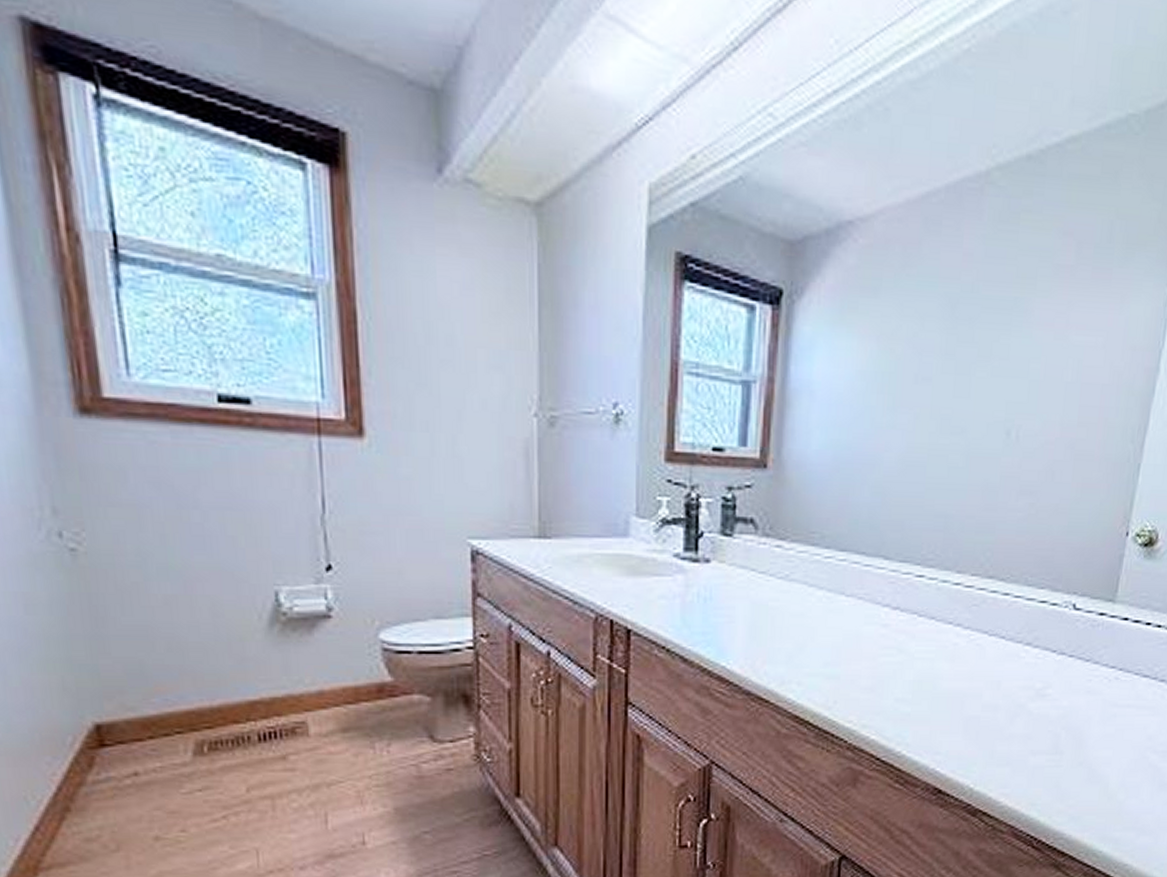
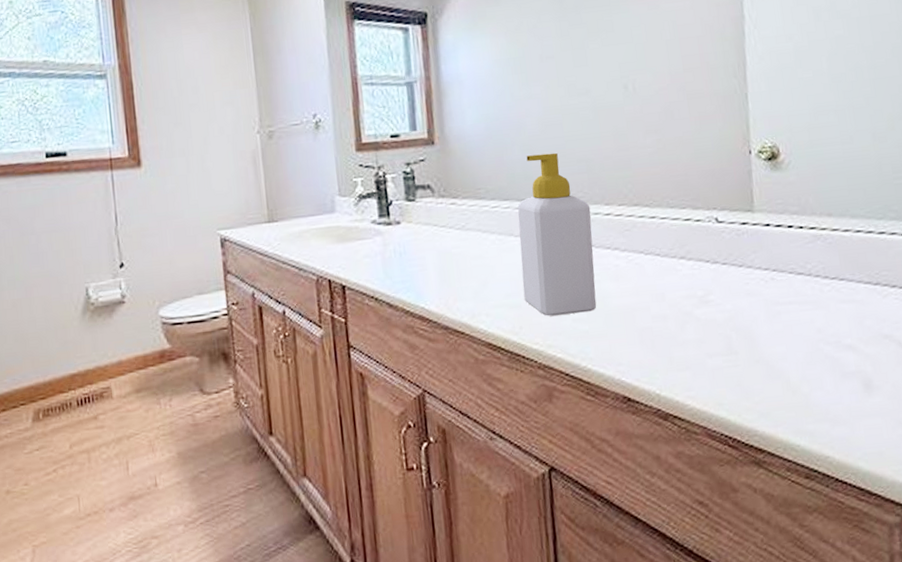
soap bottle: none [844,500,939,693] -> present [517,153,597,316]

